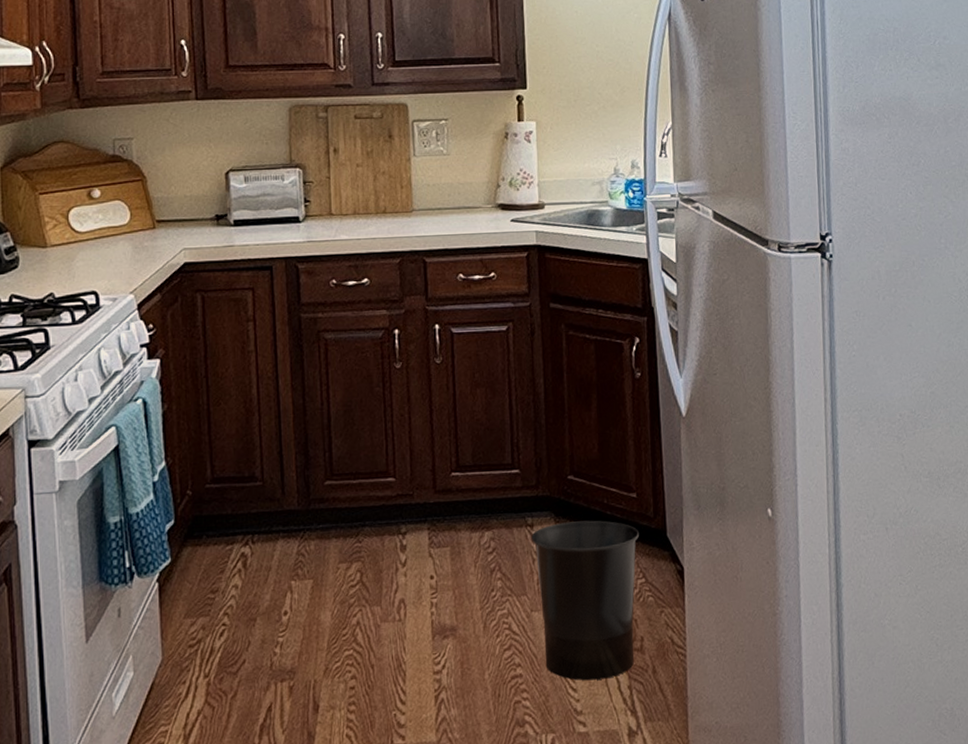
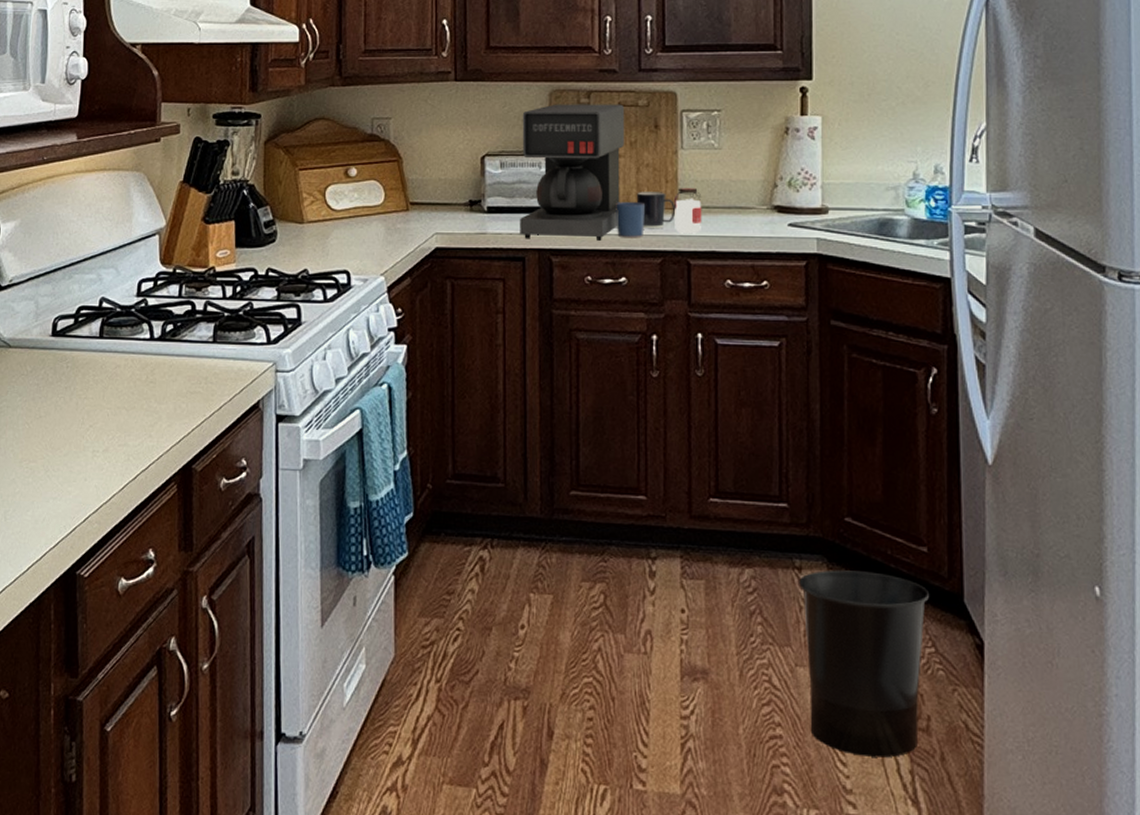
coffee maker: none [263,117,362,249] -> present [520,104,625,242]
mug: none [356,208,383,242] -> present [616,202,645,239]
mug: none [374,197,411,232] -> present [636,192,676,229]
jar: none [408,192,435,235] -> present [673,188,702,234]

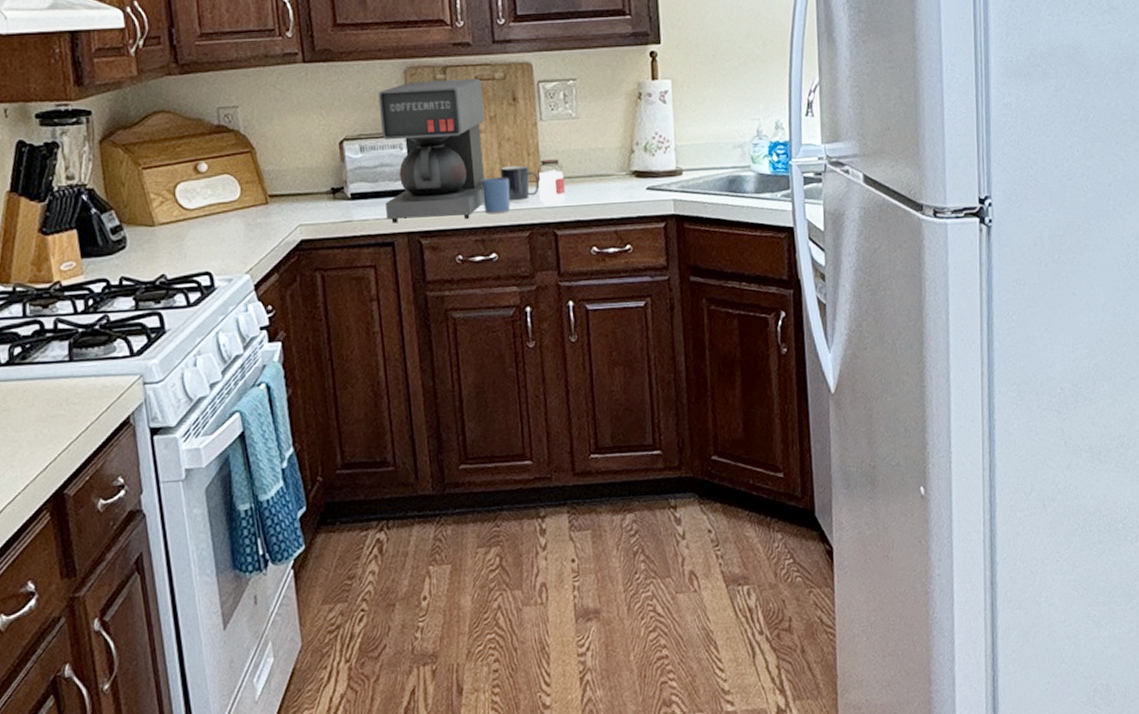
waste bin: present [799,570,929,758] -> none [675,501,786,661]

